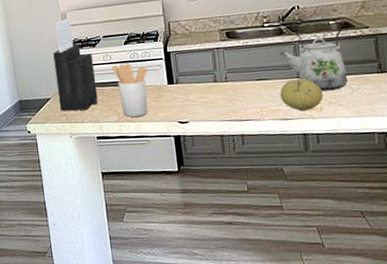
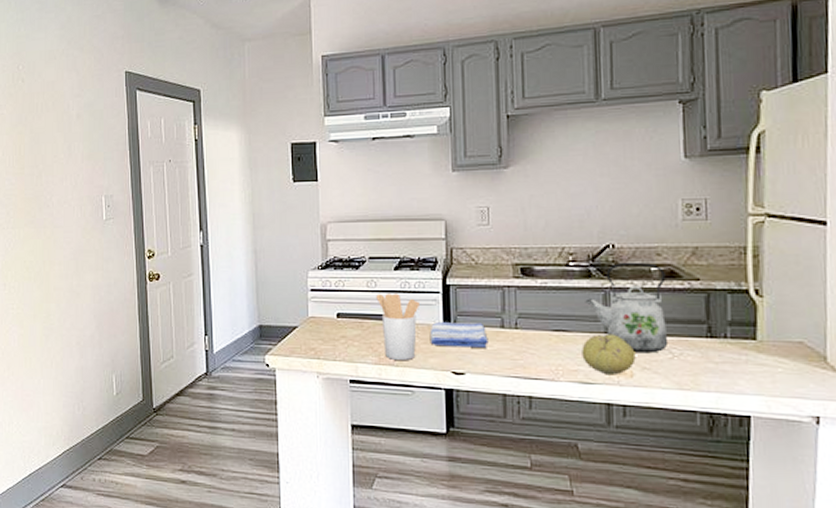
knife block: present [53,19,98,112] -> none [306,232,356,345]
dish towel: none [158,80,205,102] -> present [431,322,489,348]

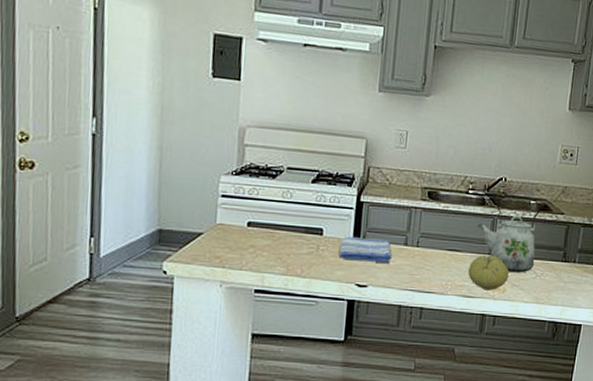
utensil holder: present [376,293,419,360] -> none [290,205,333,272]

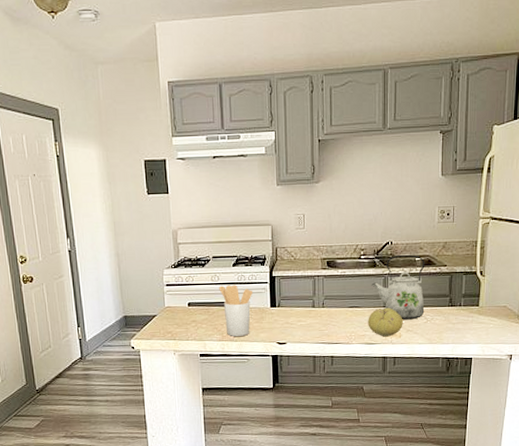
utensil holder: none [290,205,333,272] -> present [219,285,252,336]
dish towel: present [340,237,392,263] -> none [261,304,303,324]

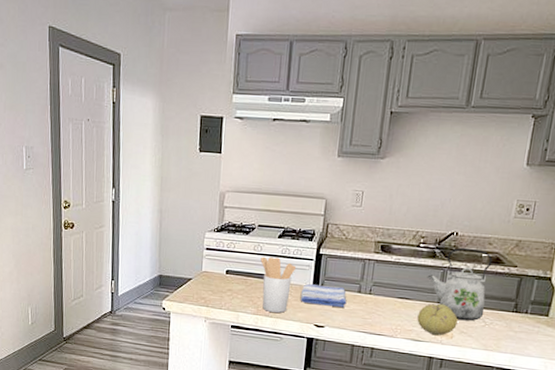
dish towel: none [261,304,303,324] -> present [301,284,347,307]

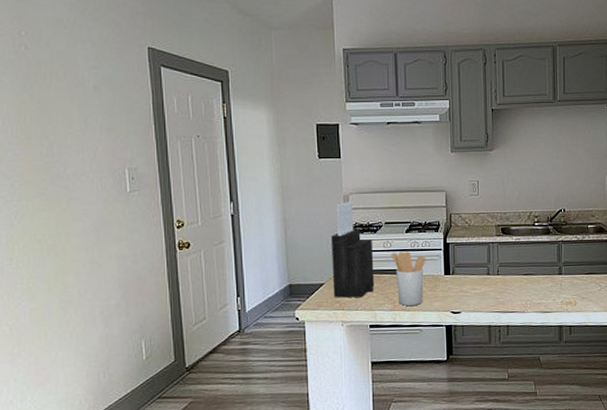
knife block: none [200,199,243,297] -> present [331,202,375,298]
dish towel: present [301,284,347,307] -> none [435,272,478,292]
fruit: present [417,303,458,336] -> none [543,275,578,305]
kettle: present [427,247,493,321] -> none [545,222,599,288]

